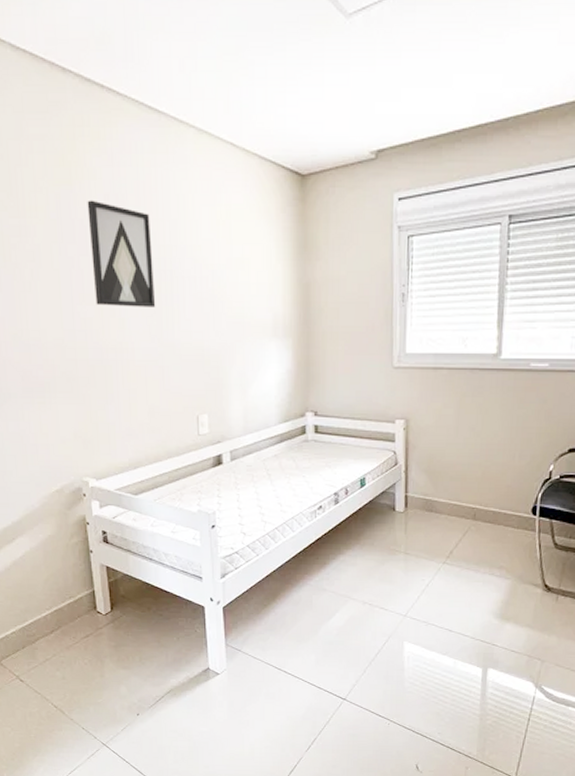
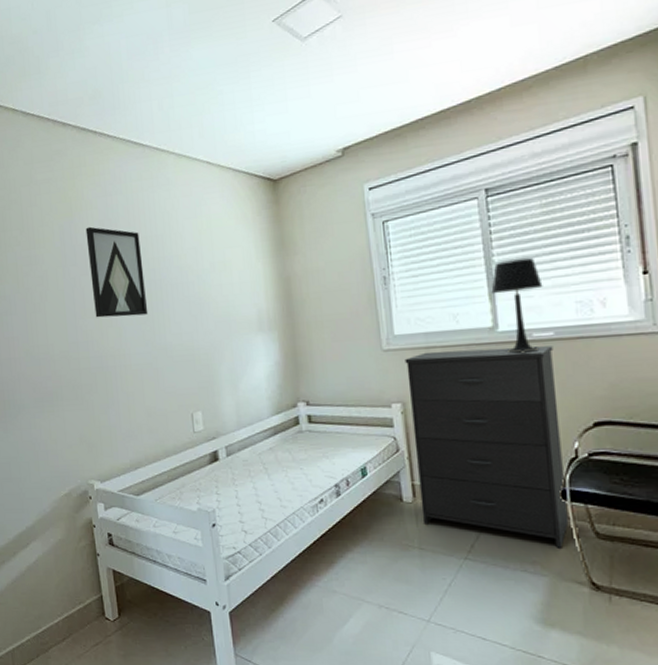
dresser: none [411,372,546,556] -> present [405,346,569,548]
table lamp: none [500,290,547,381] -> present [491,258,543,353]

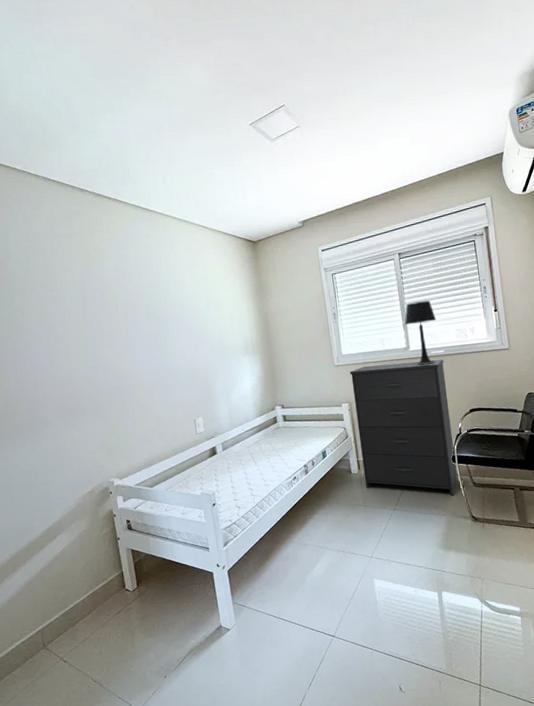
wall art: present [85,226,148,318] -> none [102,273,157,347]

